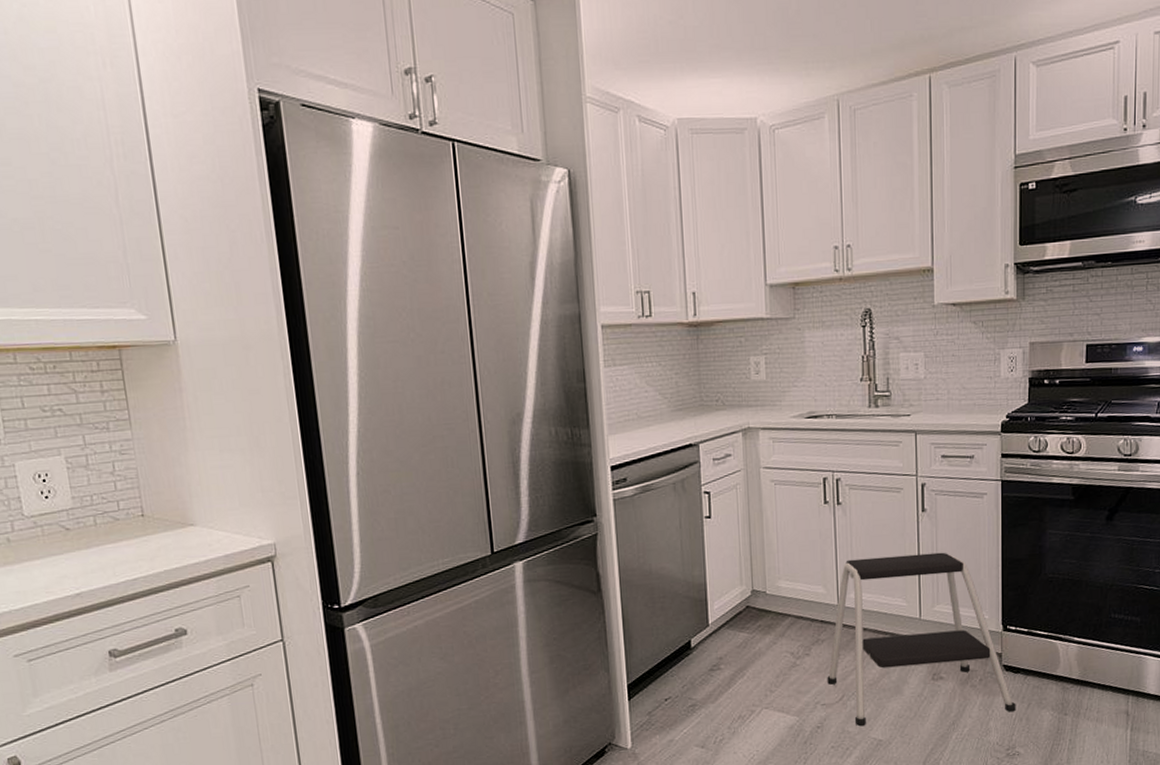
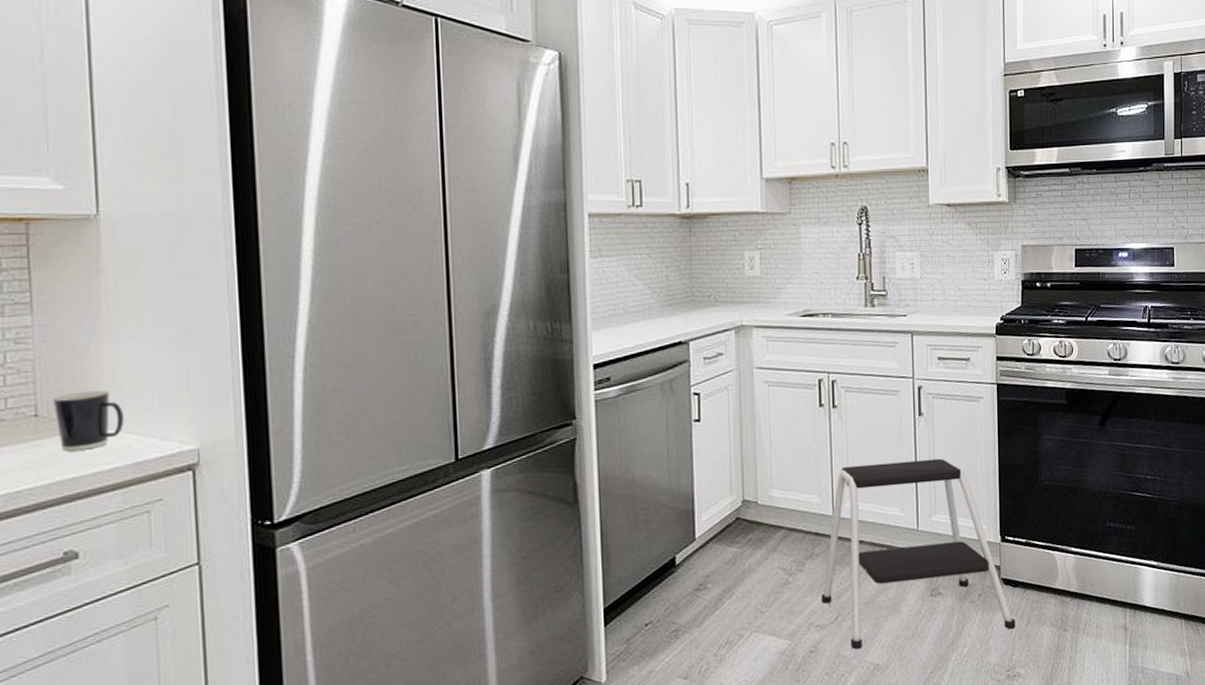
mug: none [155,493,213,545] -> present [53,390,124,451]

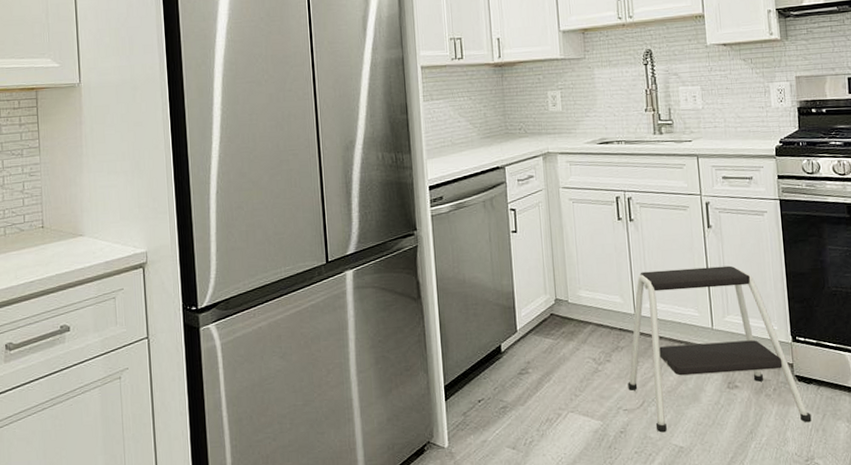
mug: present [53,390,124,451] -> none [53,209,98,253]

